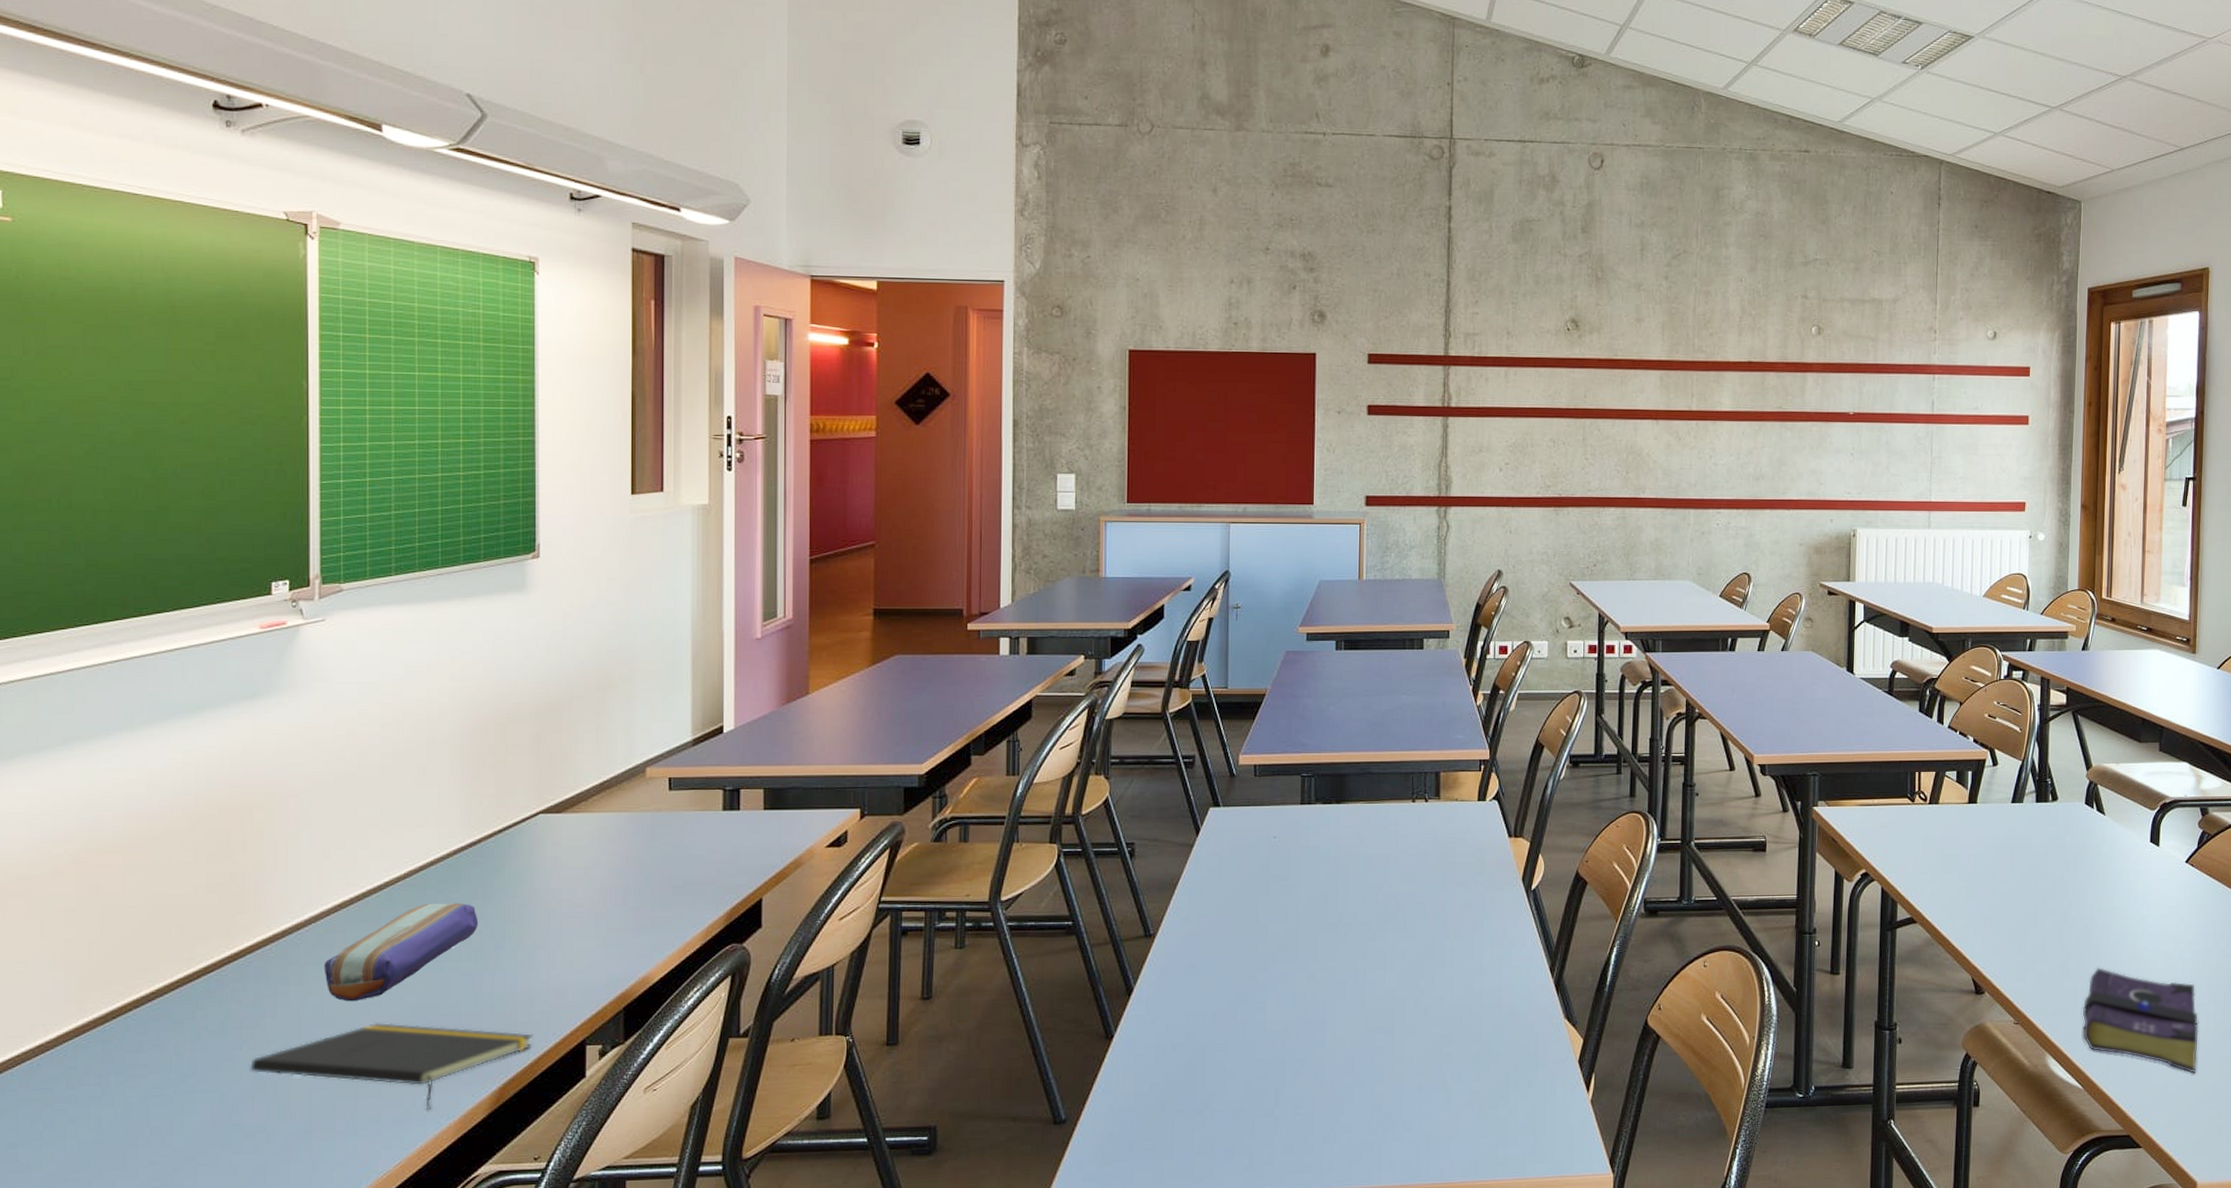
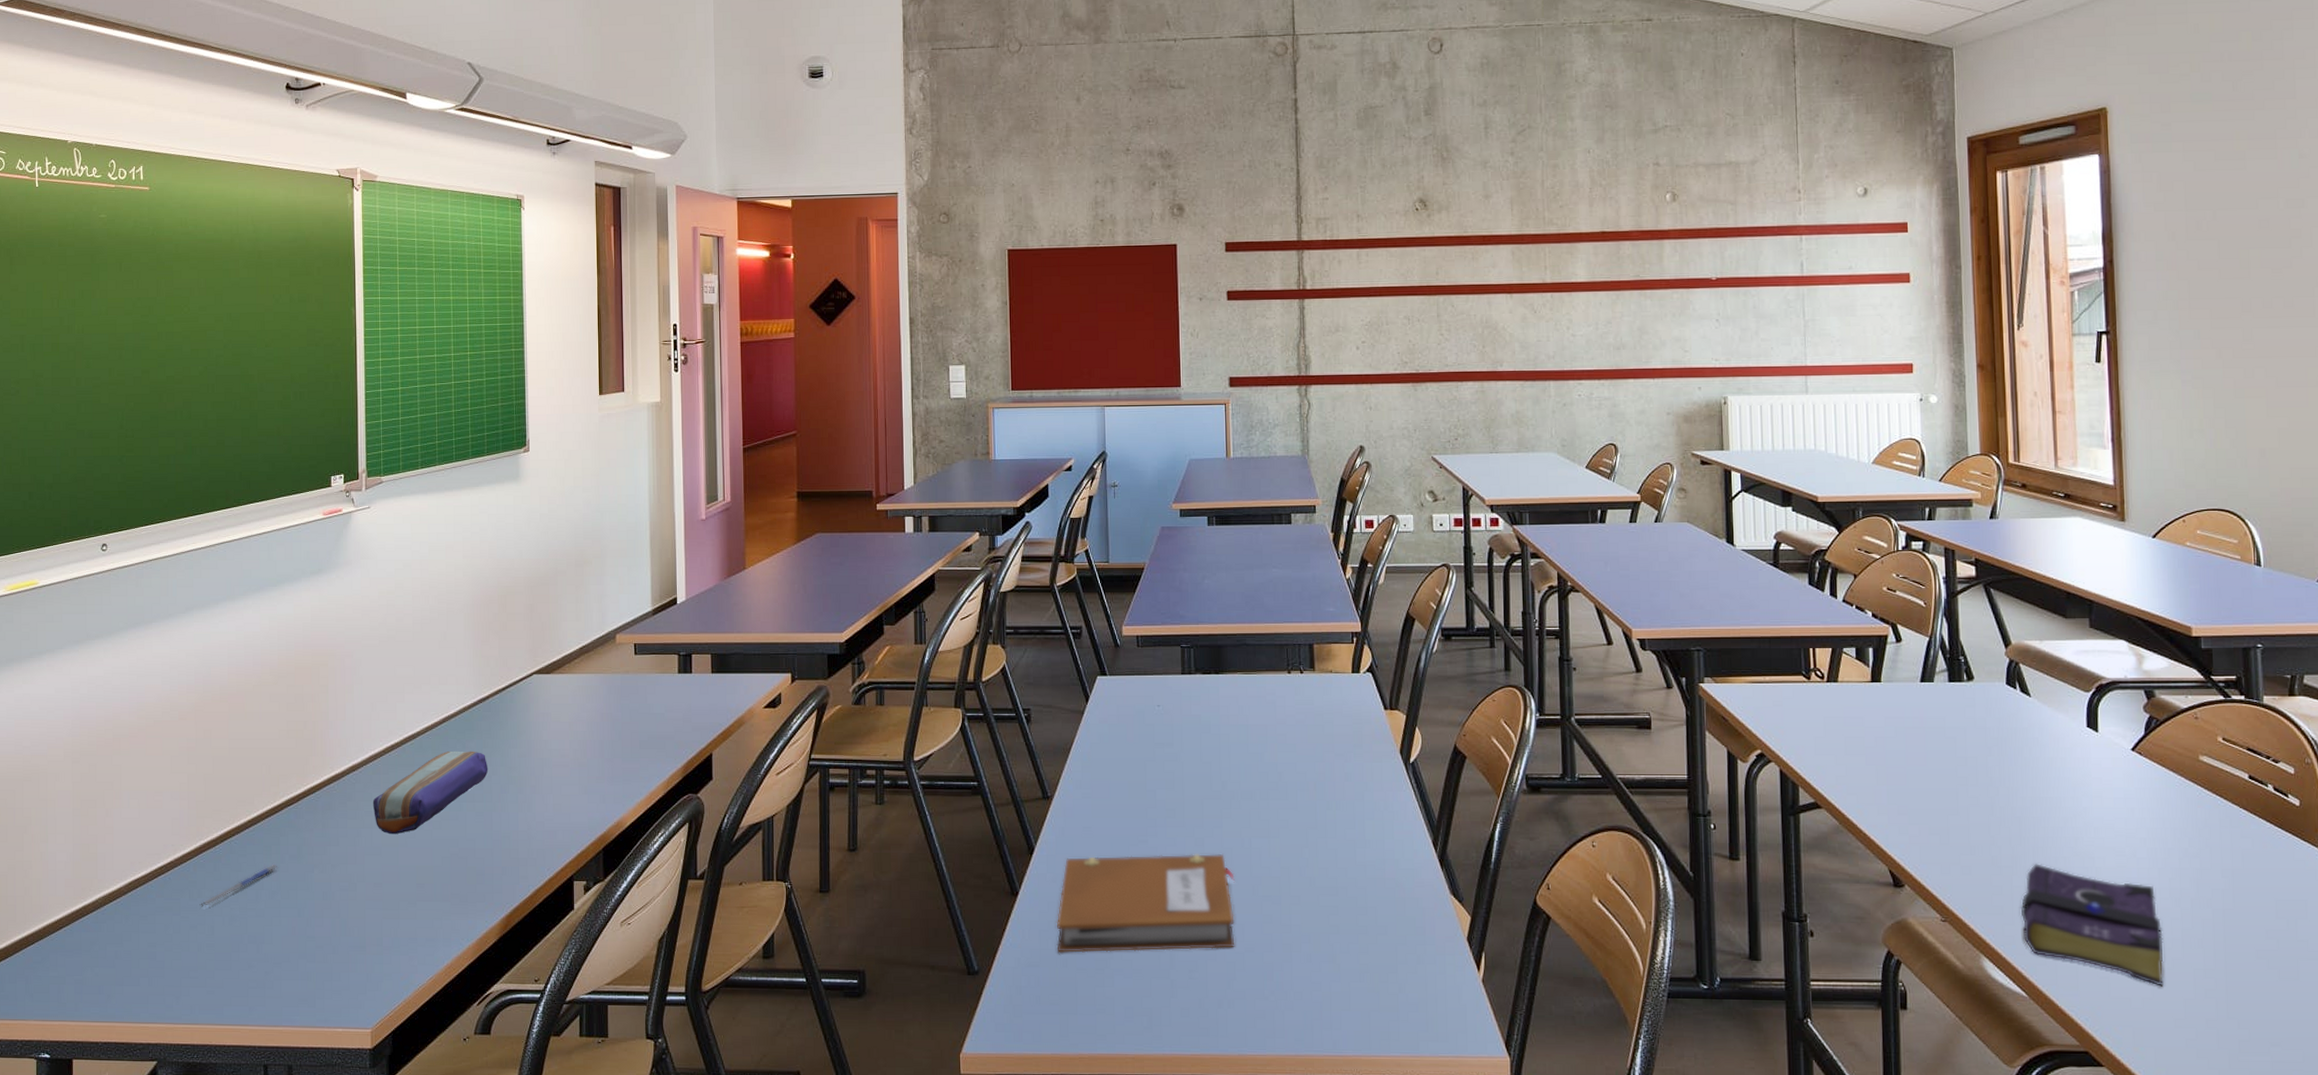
pen: none [81,1041,193,1097] -> present [199,864,278,907]
notepad: present [250,1022,533,1111] -> none [320,853,532,933]
notebook: none [1153,987,1347,1096] -> present [1056,853,1235,953]

